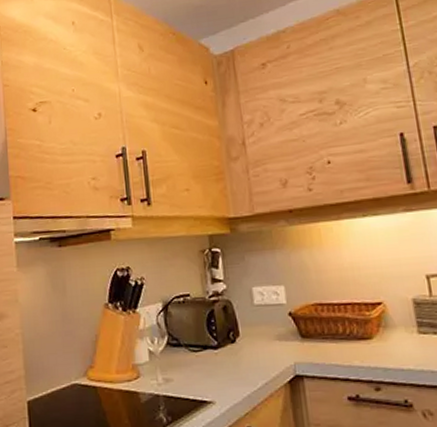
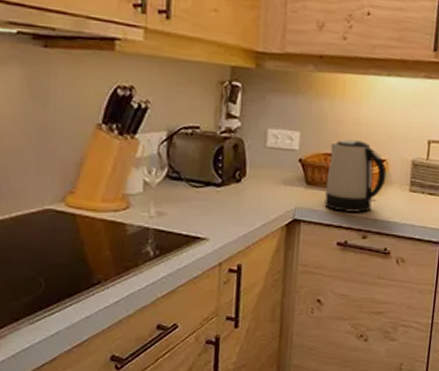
kettle: none [318,285,388,363] -> present [324,139,387,212]

